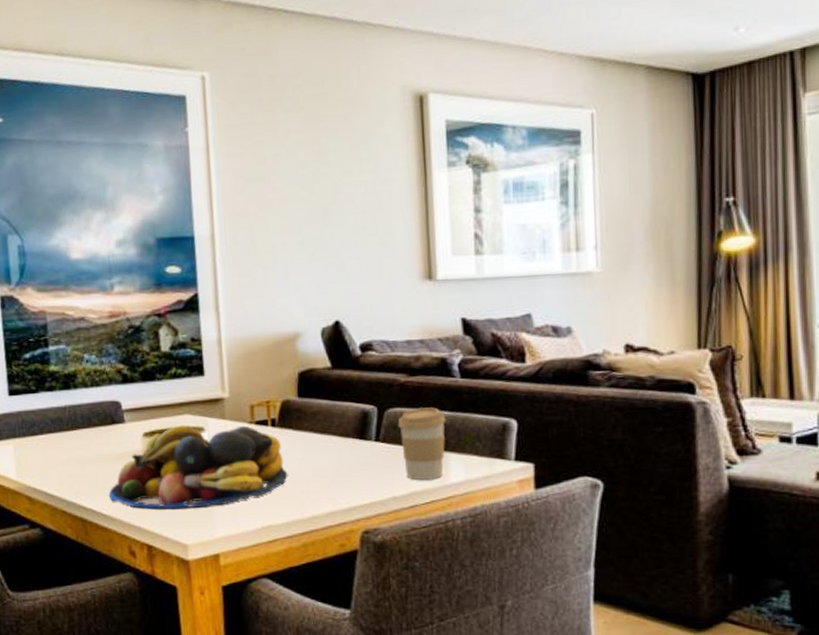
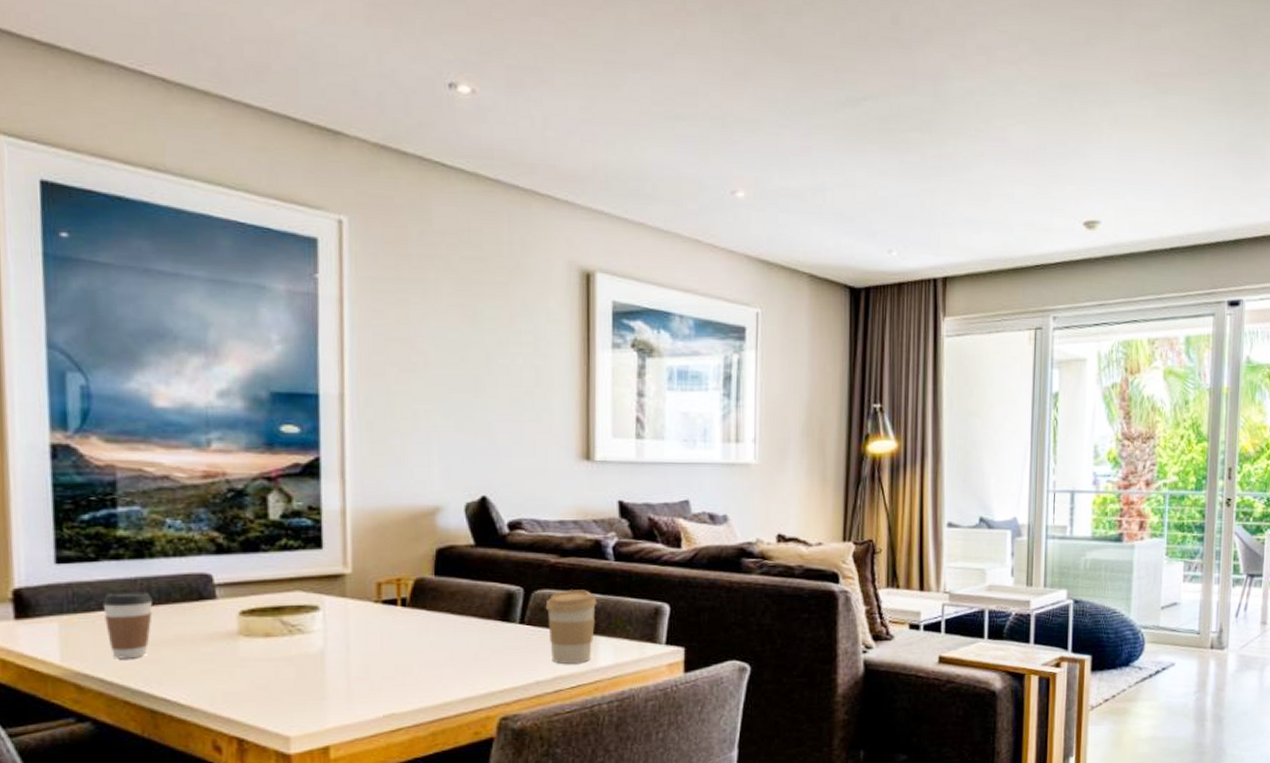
coffee cup: none [43,417,79,475] -> present [102,591,153,659]
fruit bowl: present [108,425,288,510] -> none [189,603,418,698]

